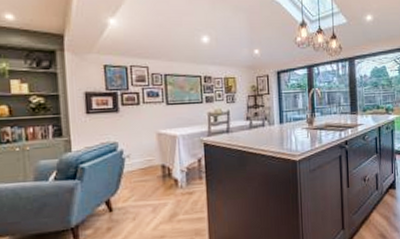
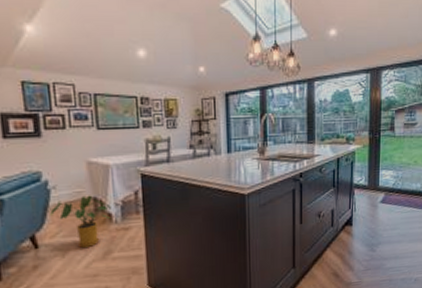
house plant: none [124,163,177,211] -> present [50,195,111,248]

